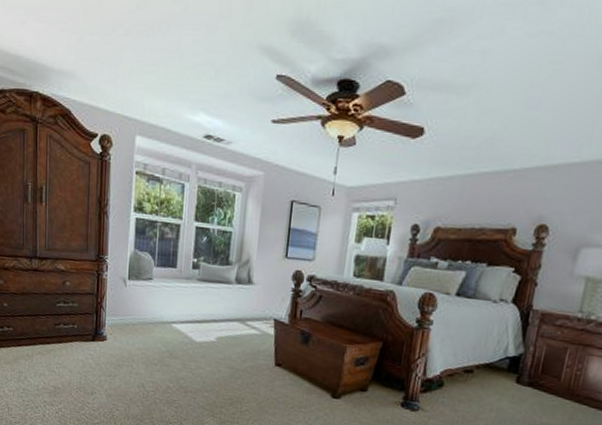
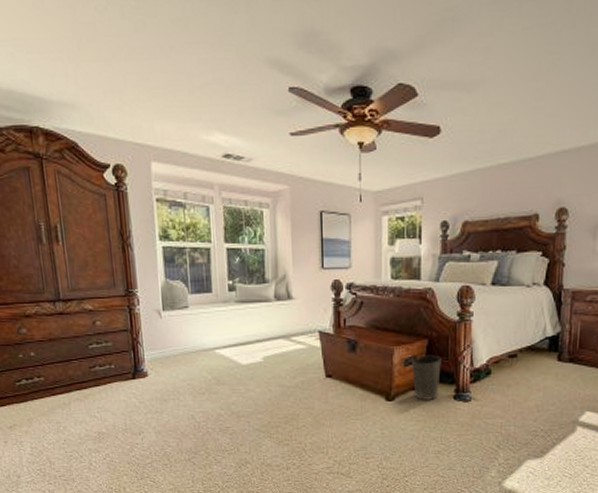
waste basket: none [361,357,394,404] -> present [412,355,441,400]

